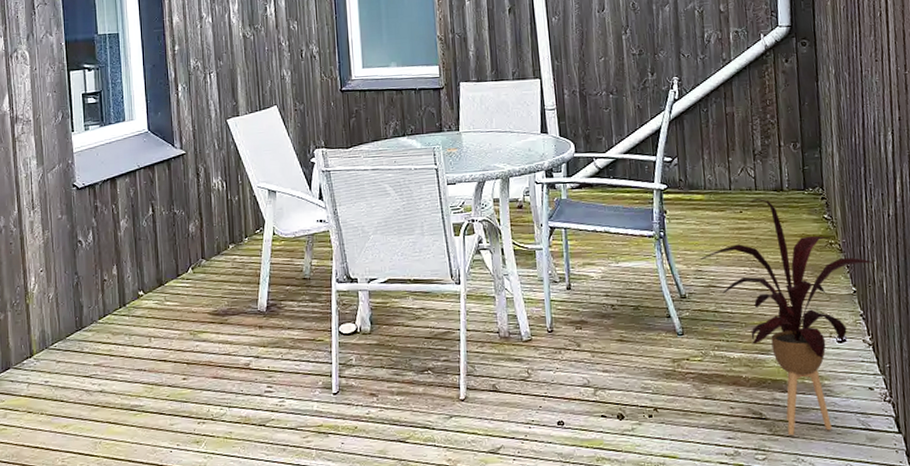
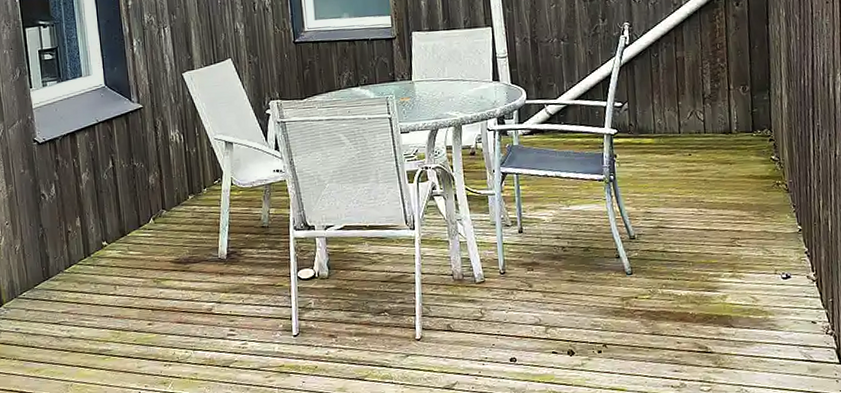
house plant: present [701,199,874,436] -> none [650,141,820,368]

